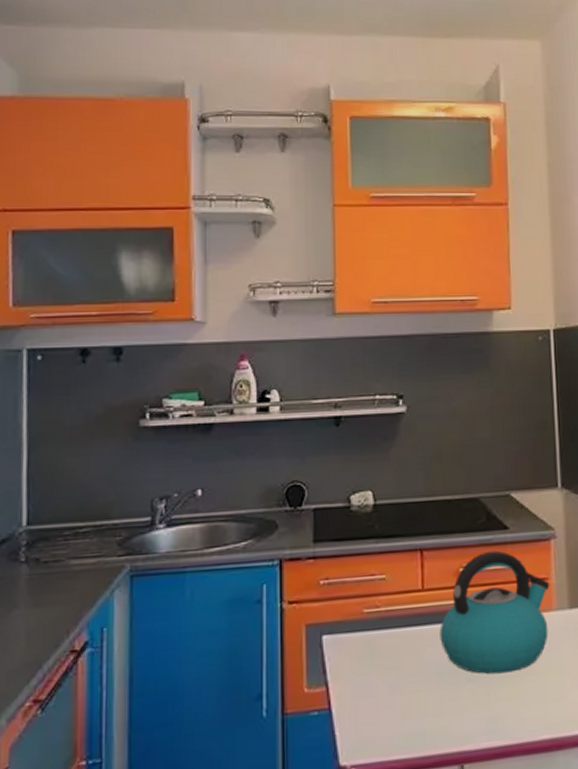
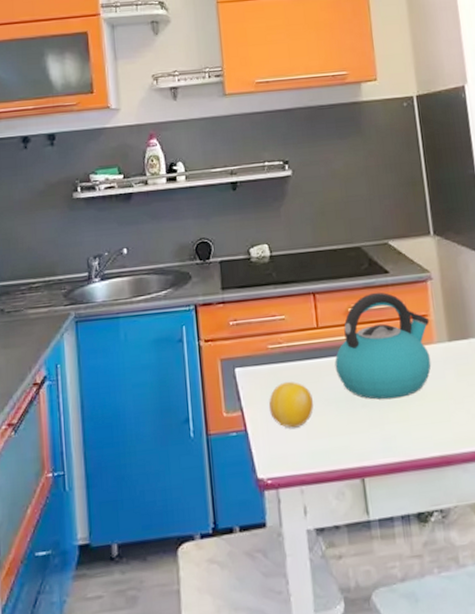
fruit: none [358,651,412,707] -> present [268,381,314,428]

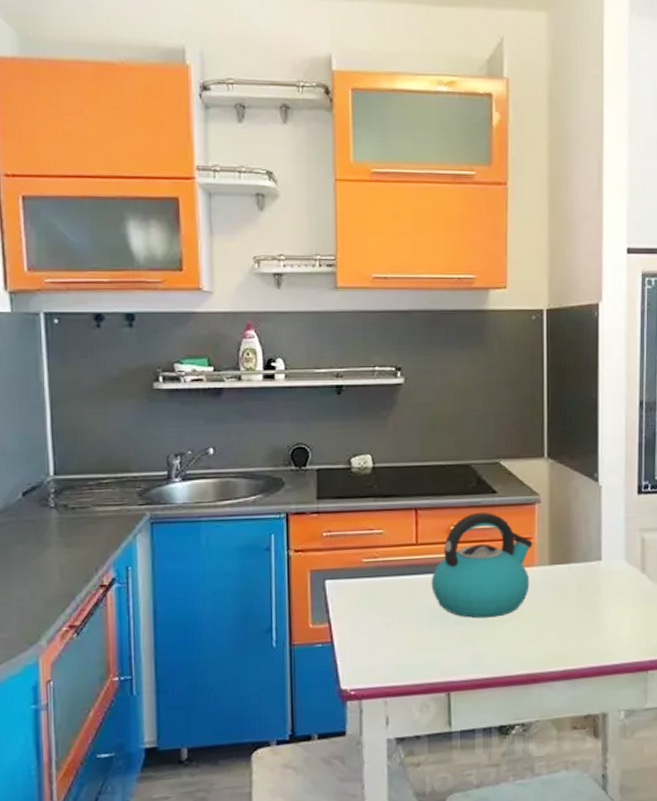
fruit: present [268,381,314,428] -> none [358,596,406,642]

